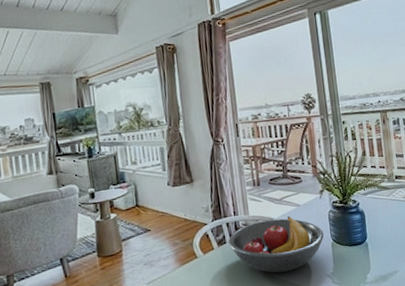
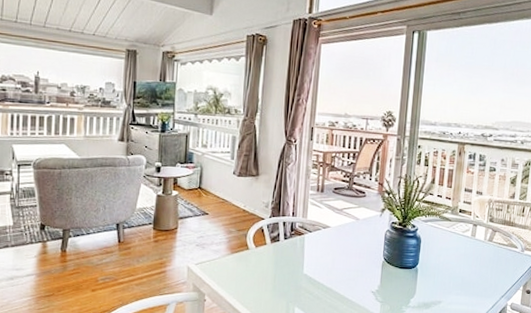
fruit bowl: present [228,216,324,273] -> none [281,227,377,280]

